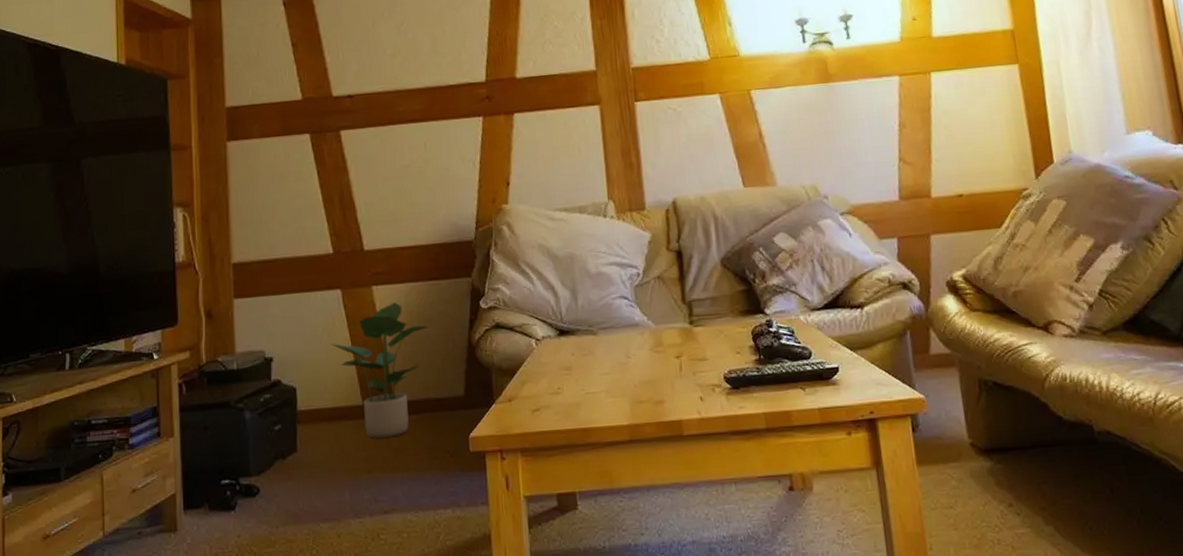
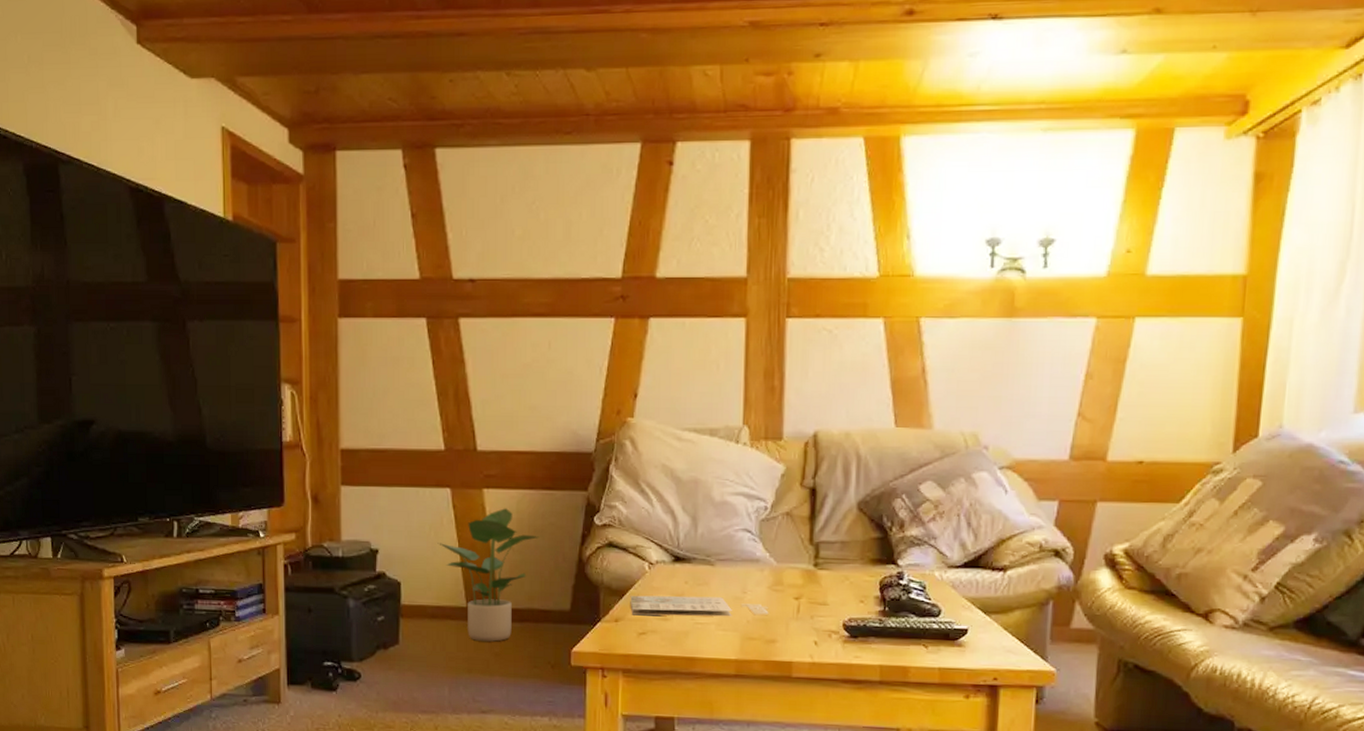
magazine: none [521,365,654,393] -> present [630,595,769,617]

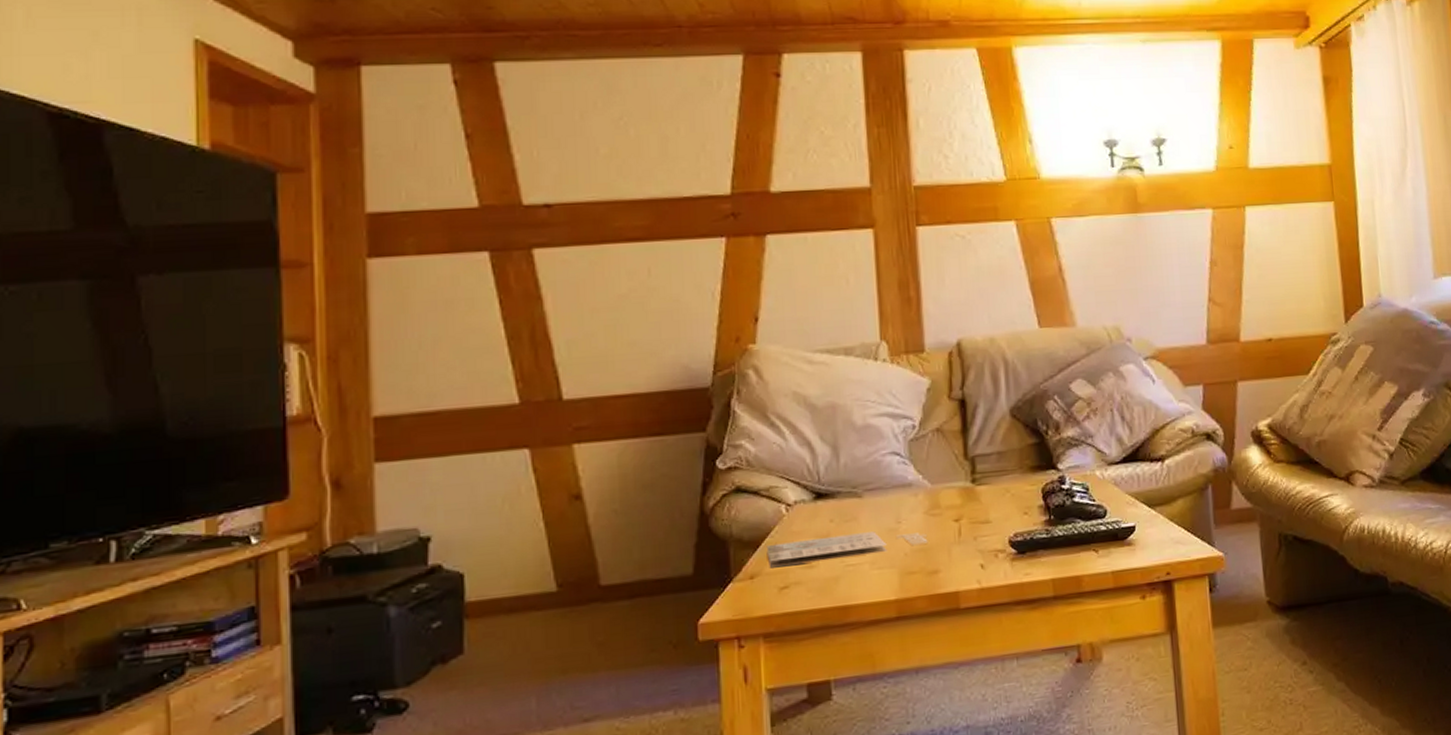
potted plant: present [437,508,540,642] -> none [514,464,650,632]

